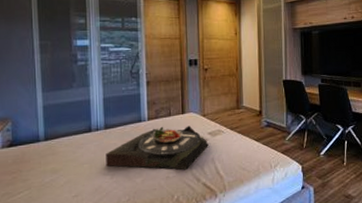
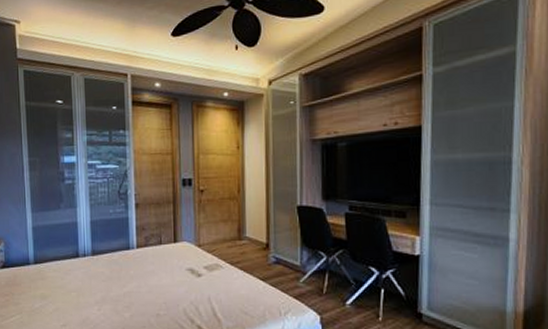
serving tray: present [106,126,209,170] -> none [93,256,204,308]

